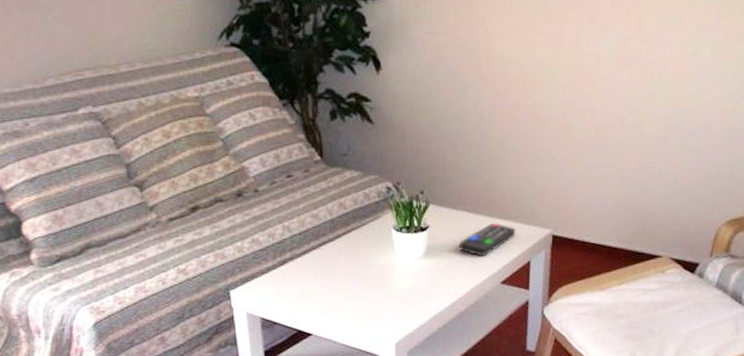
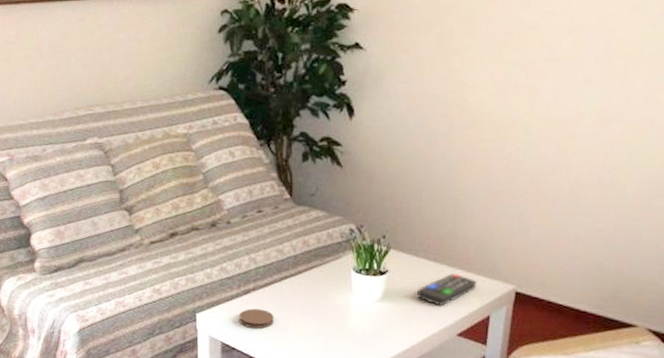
coaster: none [277,279,315,299] -> present [239,308,274,329]

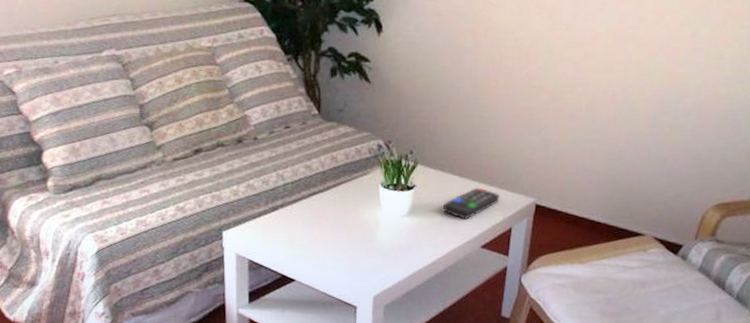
coaster: present [239,308,274,329] -> none [267,225,302,245]

